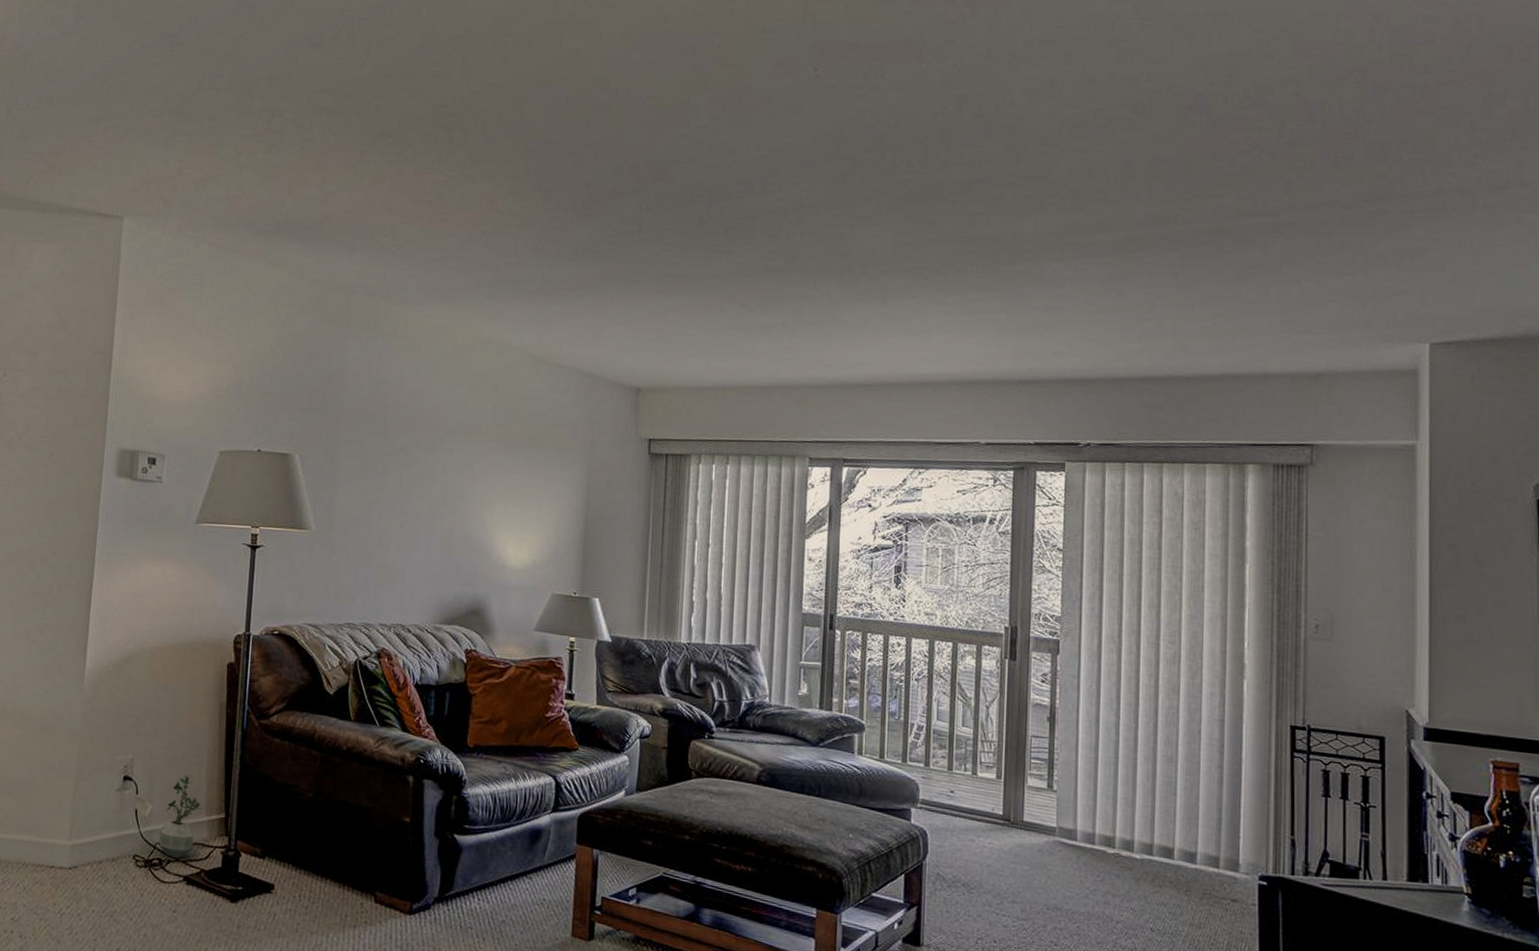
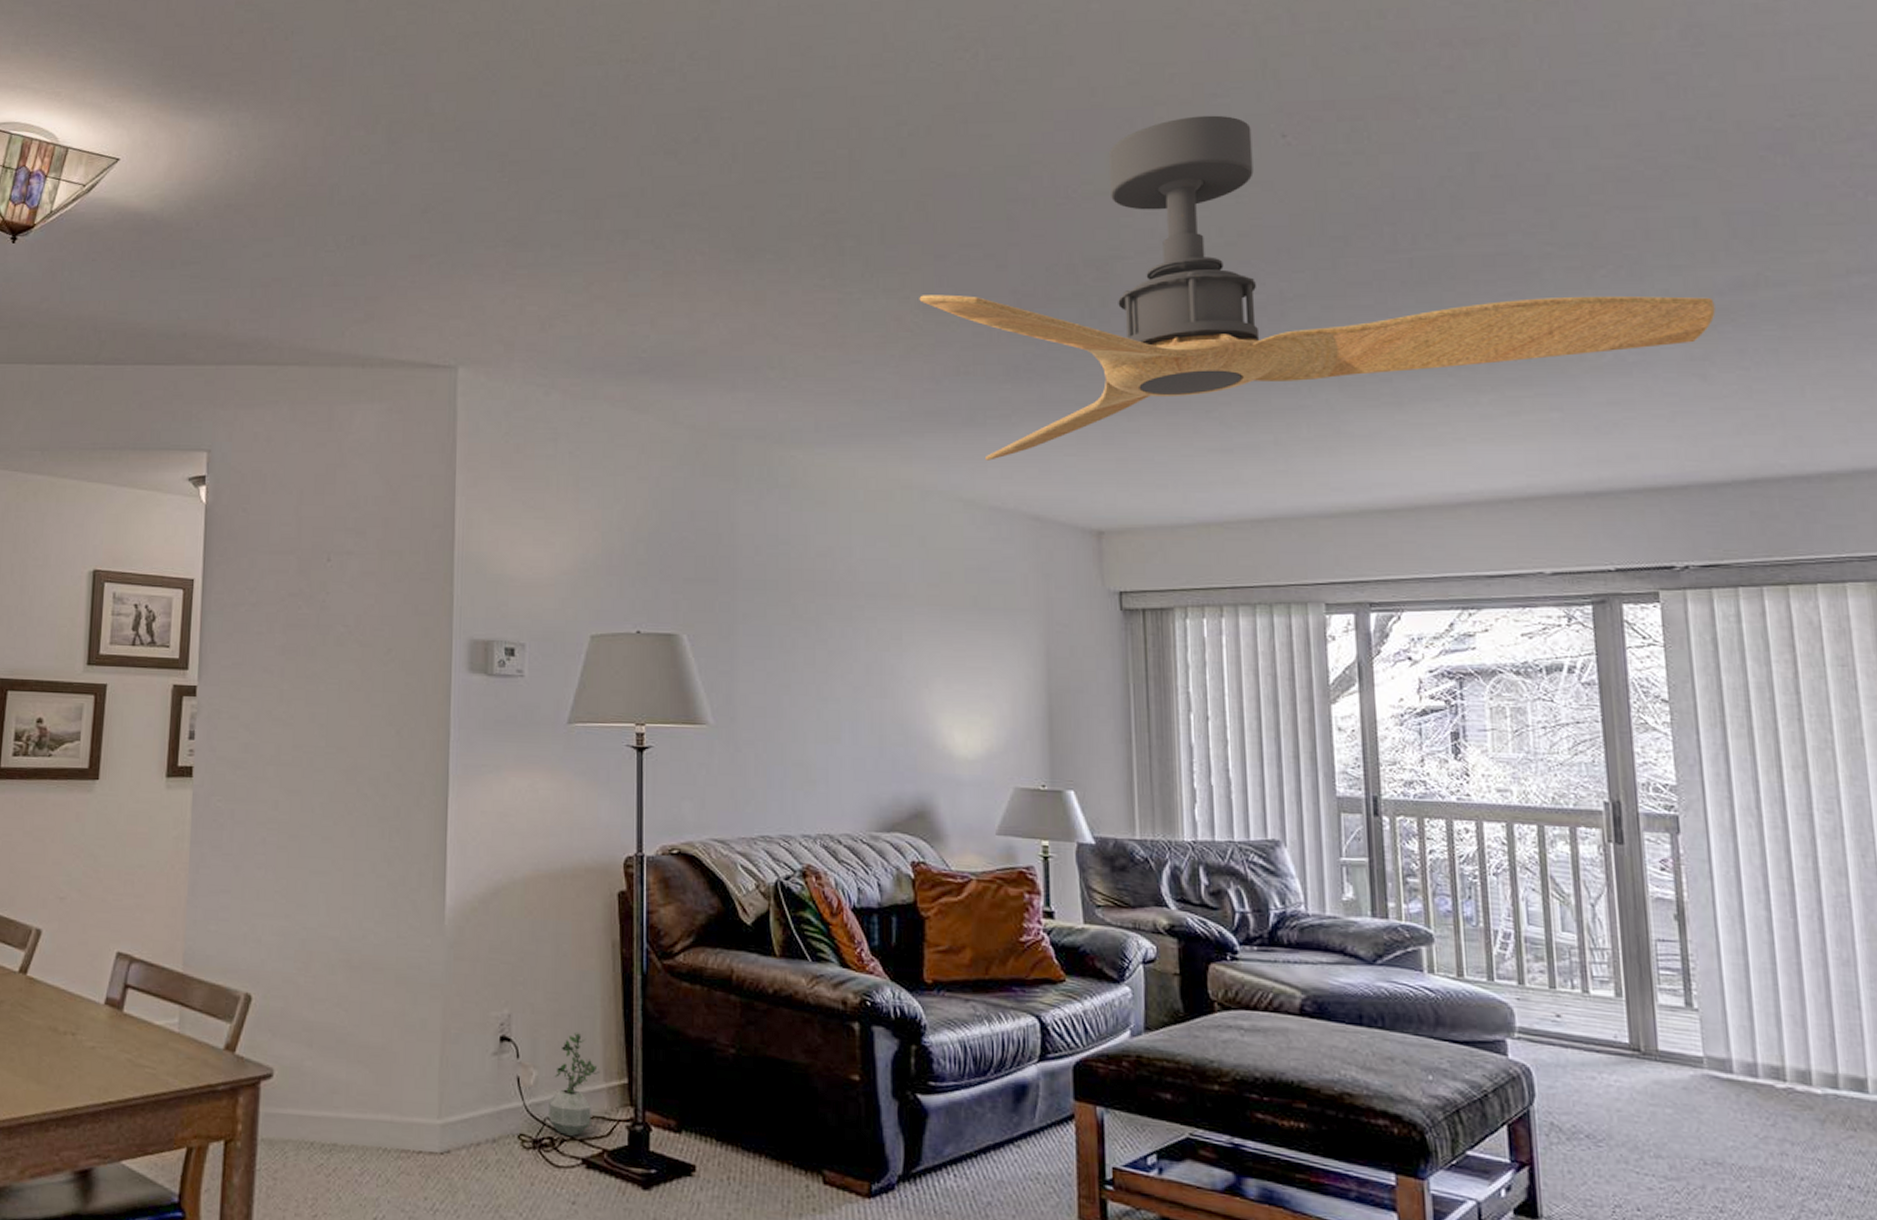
ceiling fan: none [510,47,1135,325] -> present [919,115,1716,461]

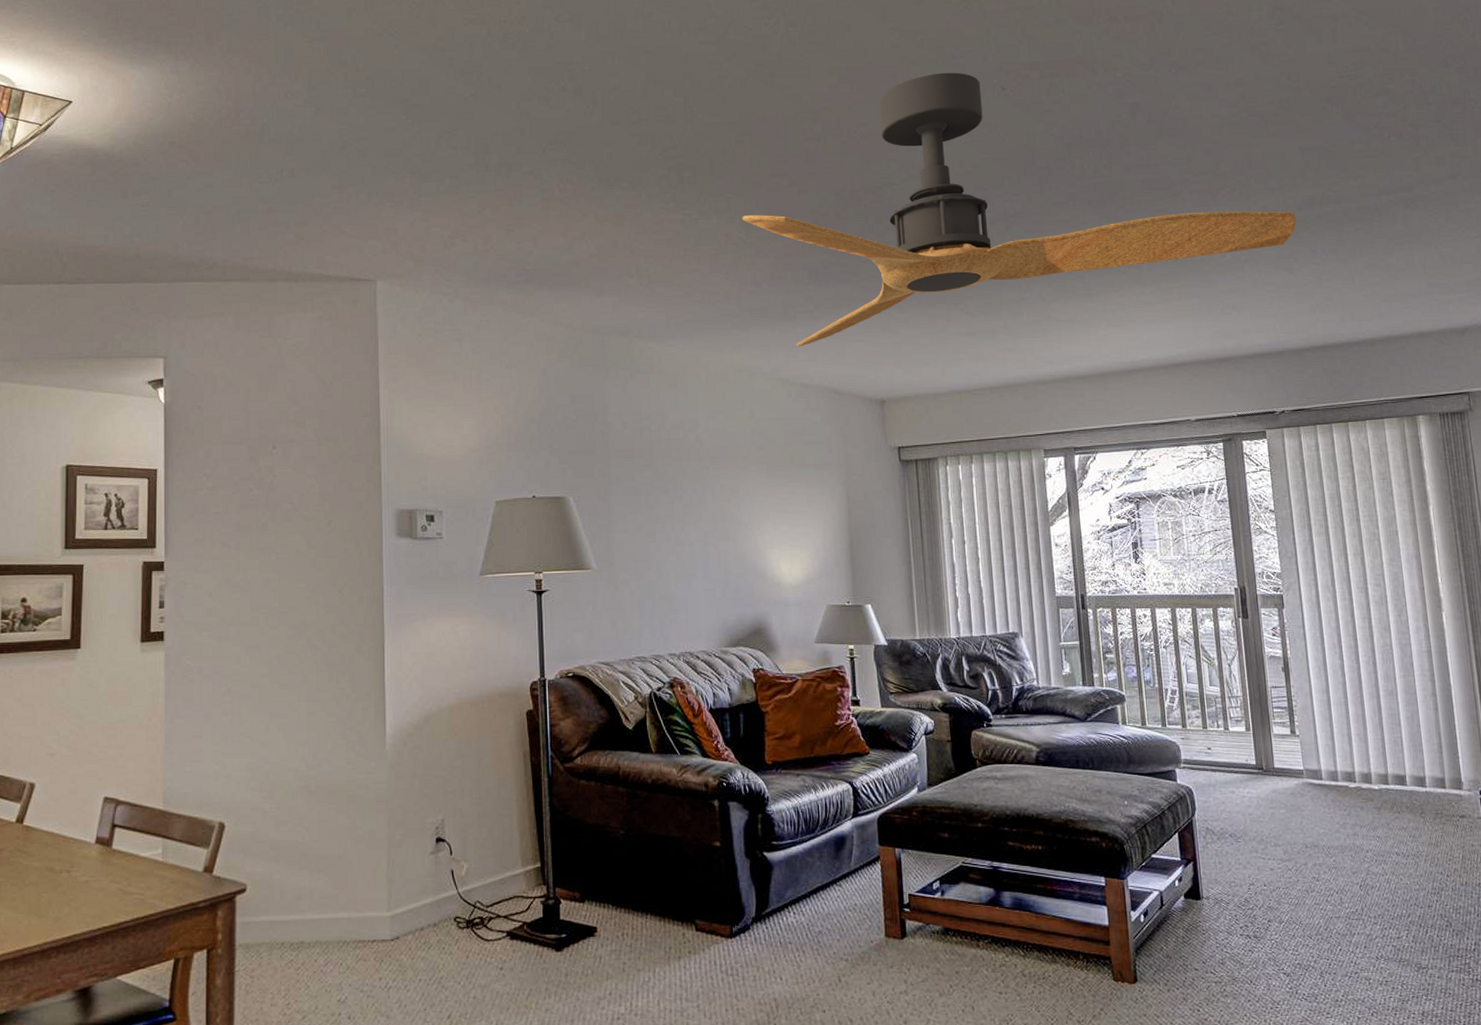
potted plant: present [549,1032,601,1136] -> none [478,828,519,914]

